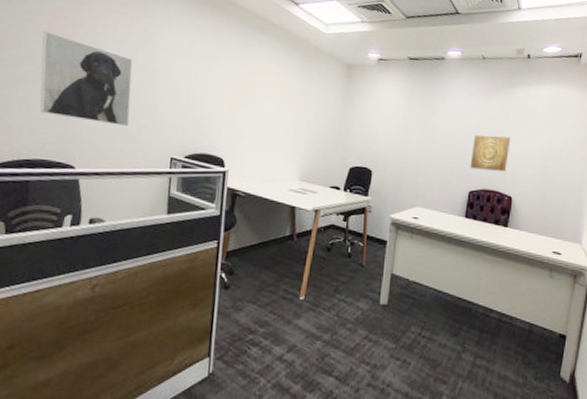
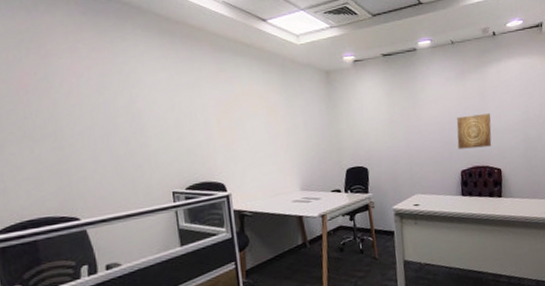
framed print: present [39,32,133,126] -> none [16,90,125,173]

